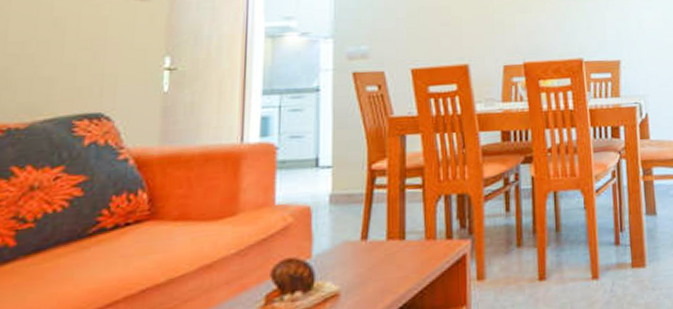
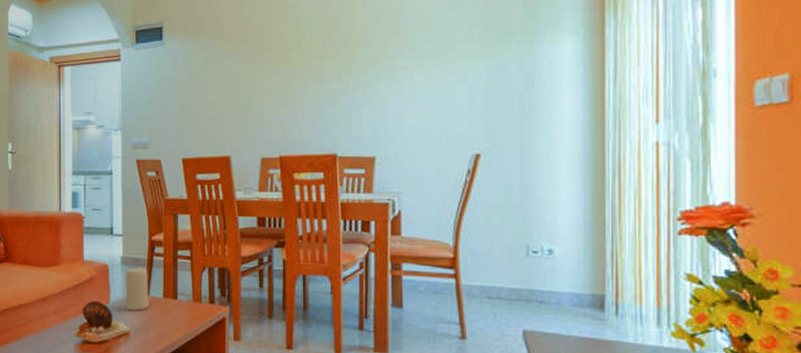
candle: none [335,205,367,264] -> present [125,267,149,311]

